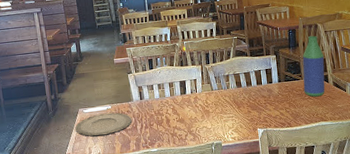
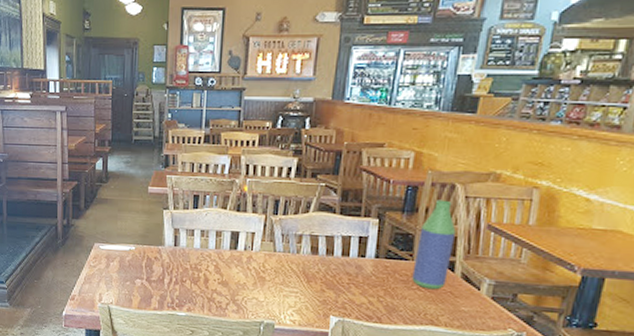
plate: present [75,112,132,137] -> none [86,254,160,283]

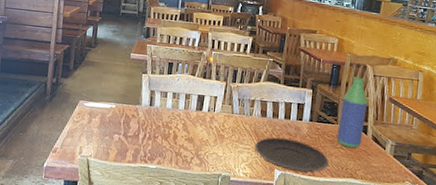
plate: none [304,278,401,319] -> present [255,137,329,173]

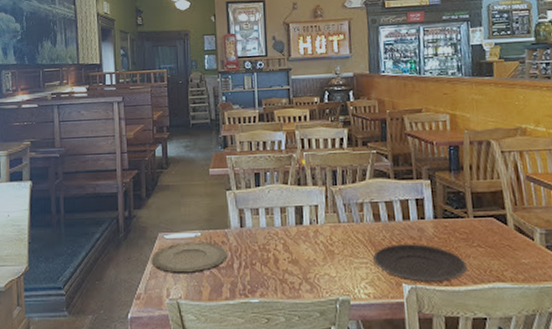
plate: none [69,111,136,138] -> present [151,242,228,274]
bottle: present [337,76,368,149] -> none [468,156,503,245]

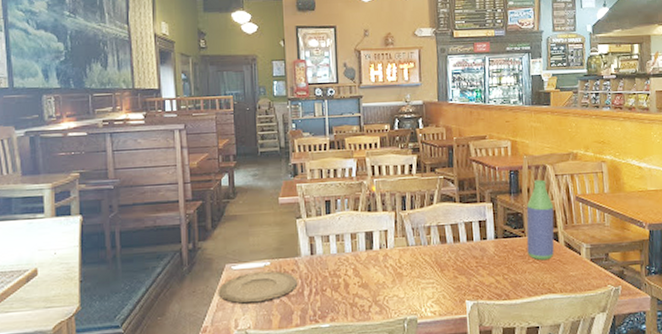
plate: present [373,244,467,282] -> none [439,262,523,298]
bottle: none [468,156,503,245] -> present [526,179,555,261]

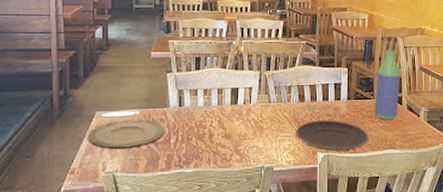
plate: none [439,262,523,298] -> present [296,120,369,151]

